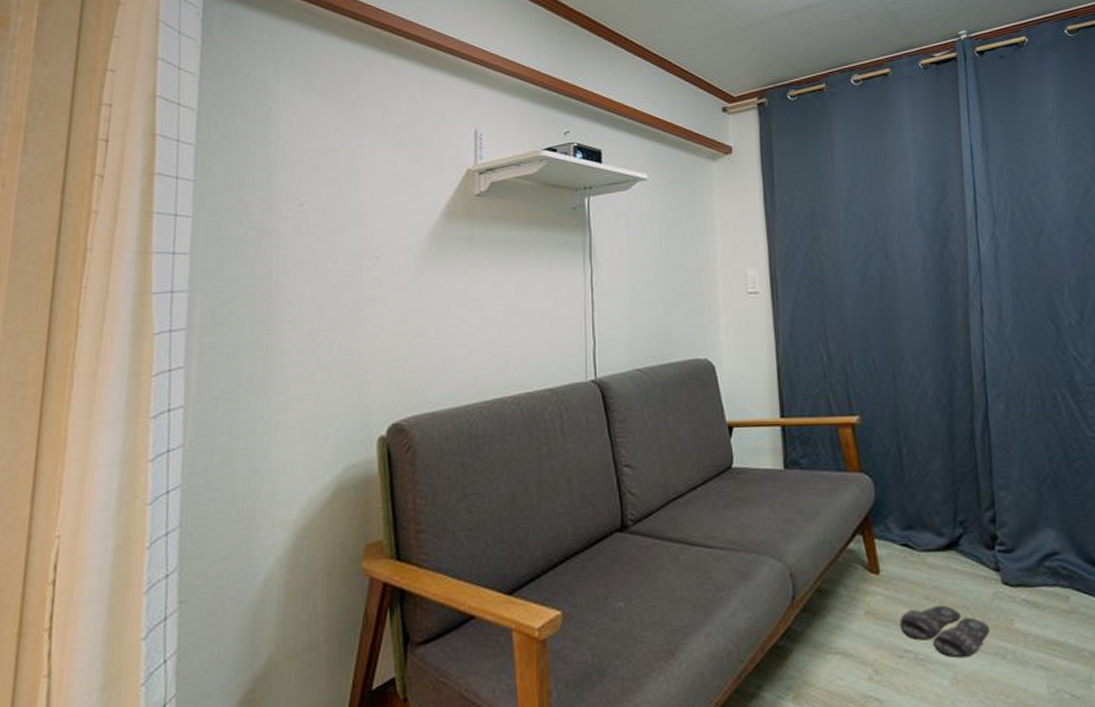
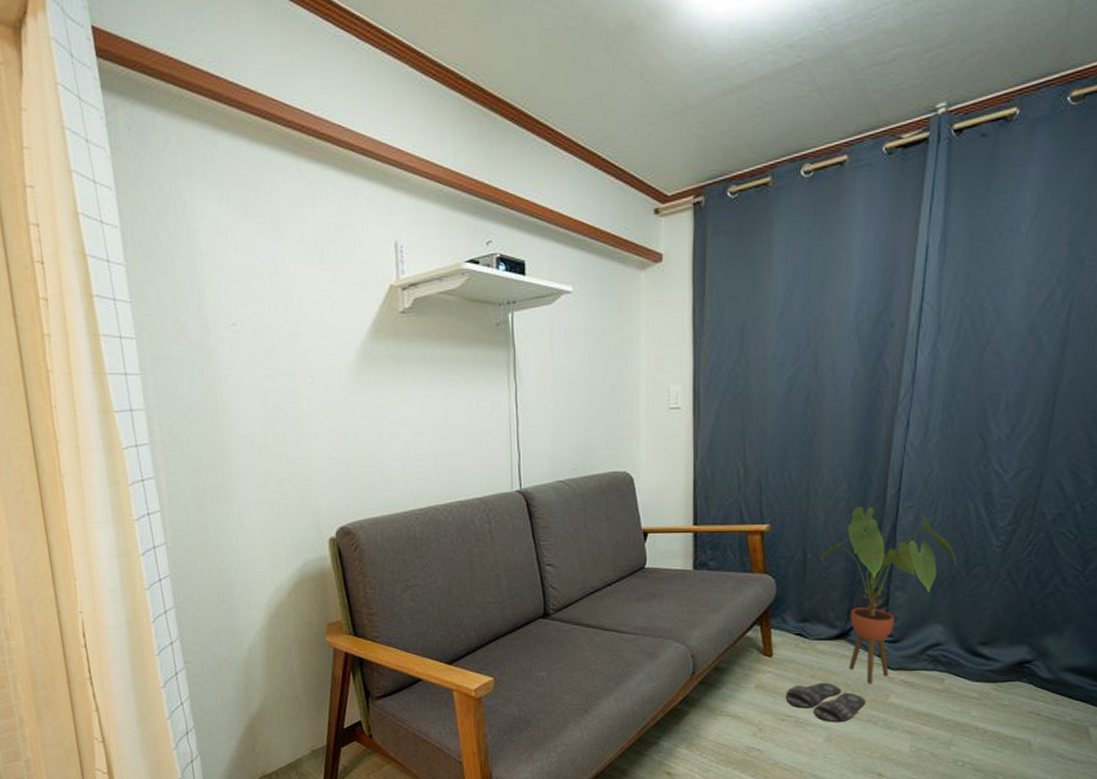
house plant: none [917,395,1056,605] -> present [821,506,957,684]

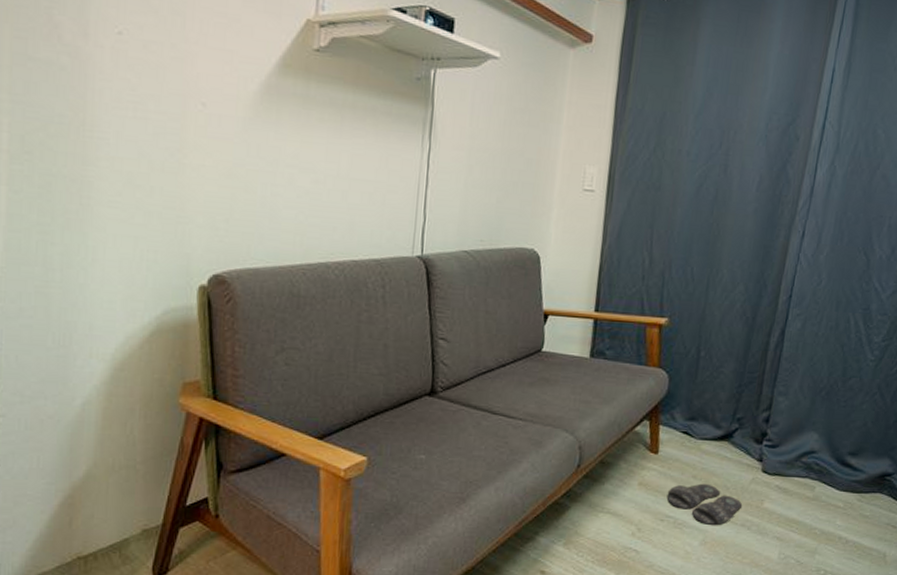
house plant: present [821,506,957,684] -> none [713,308,836,488]

